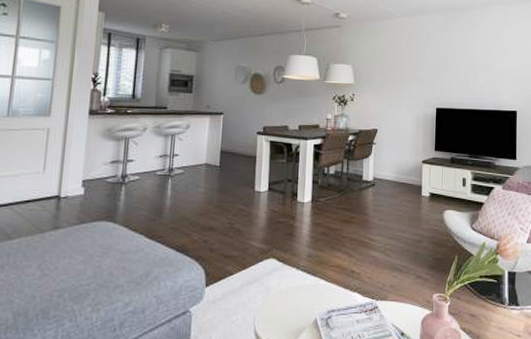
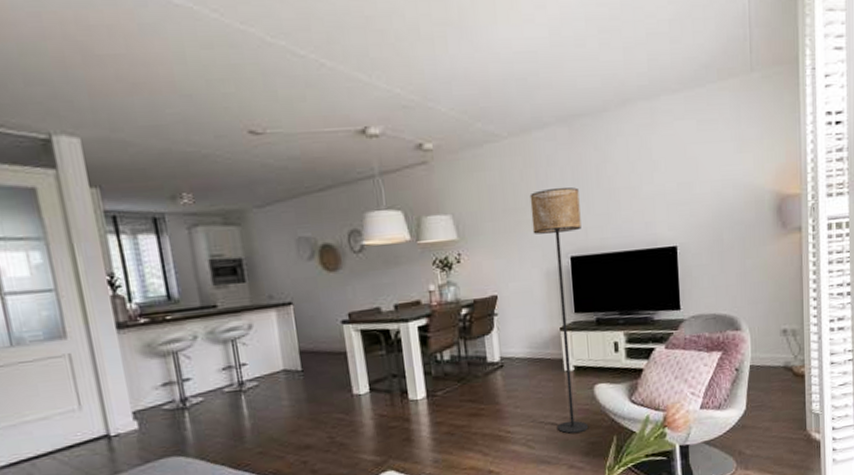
floor lamp: none [410,56,447,249] -> present [529,187,589,434]

